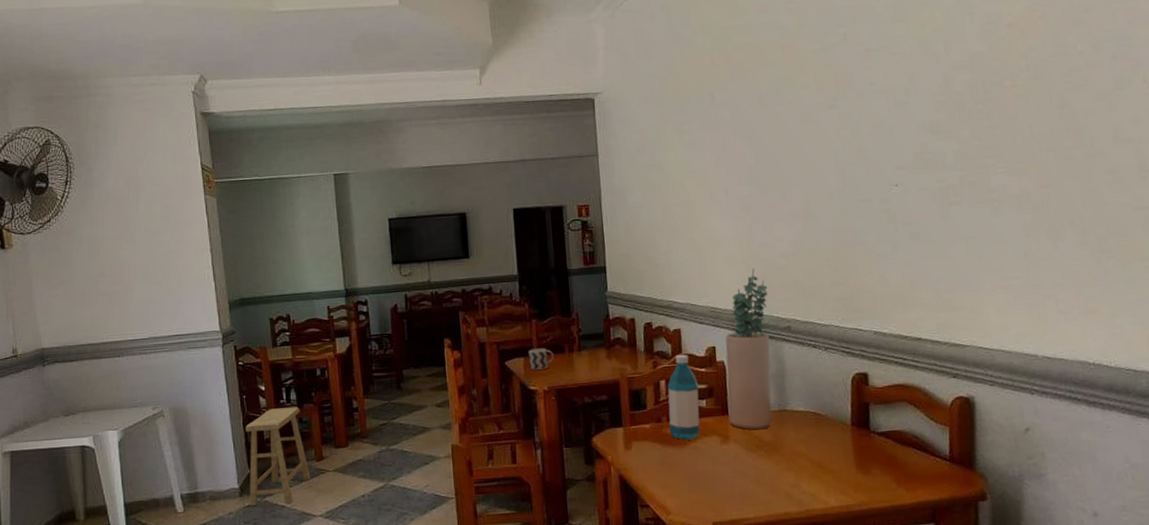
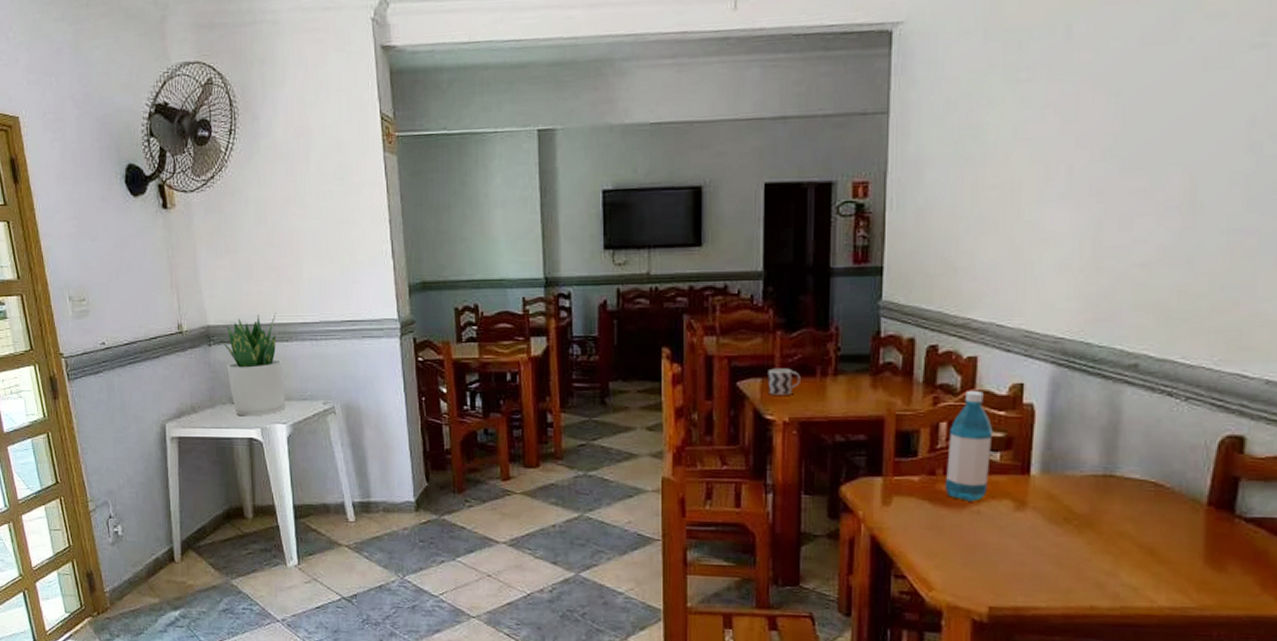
planter: none [55,333,118,427] -> present [221,313,286,417]
stool: present [245,407,311,507] -> none [423,415,495,525]
vase: present [725,268,772,430] -> none [1030,281,1113,498]

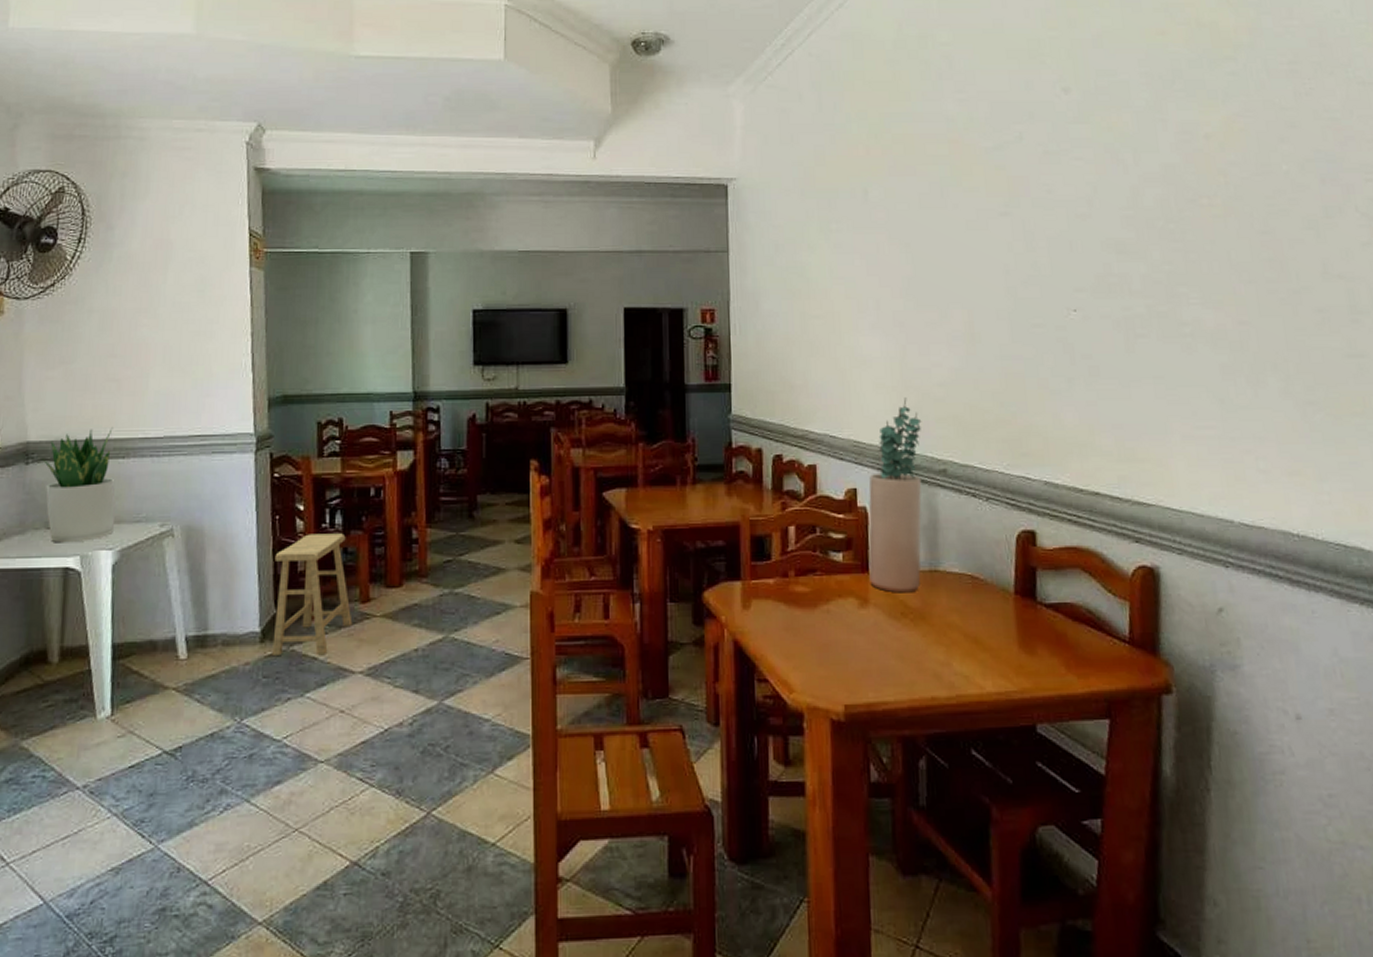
stool: none [423,415,495,525] -> present [272,533,353,657]
cup: present [768,368,800,395] -> none [632,478,662,504]
water bottle: present [944,391,993,502] -> none [796,496,835,601]
vase: none [1030,281,1113,498] -> present [868,397,922,593]

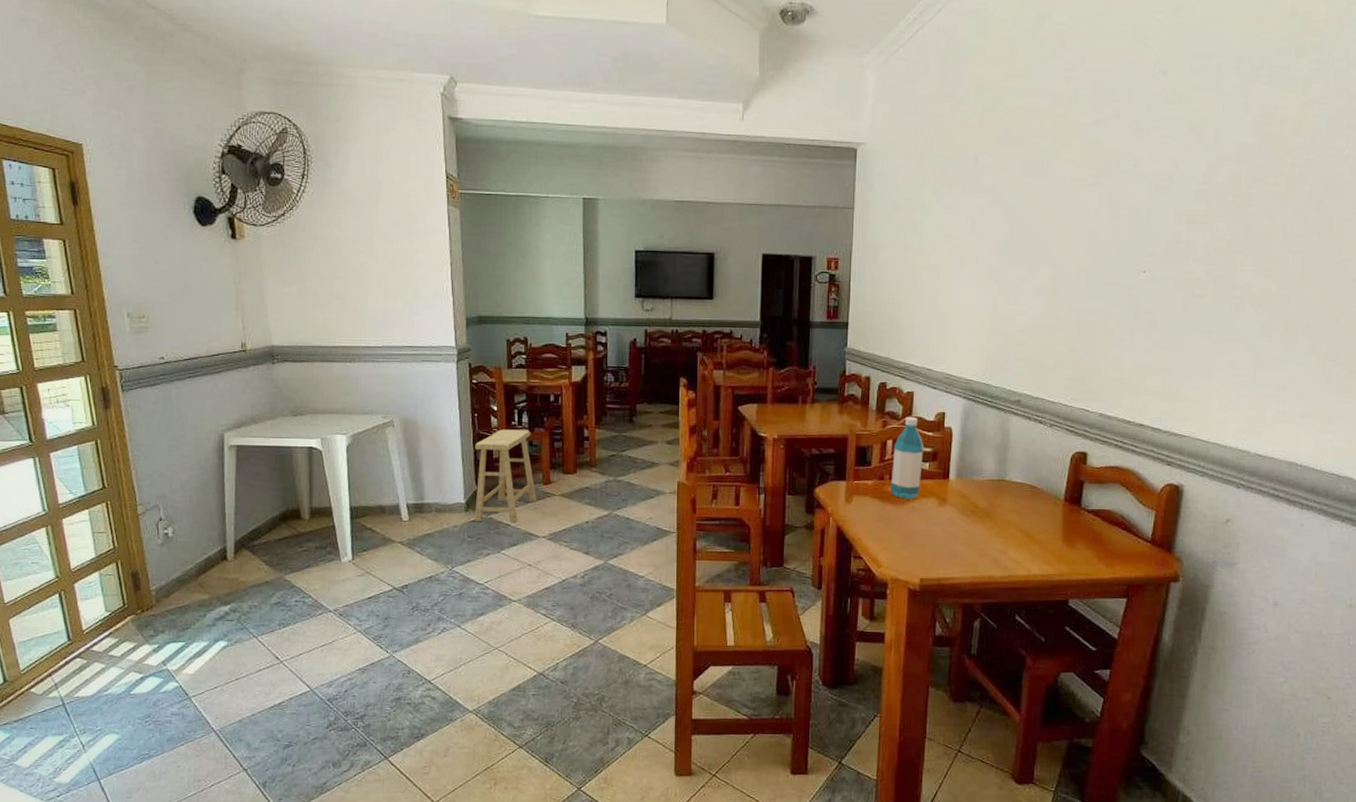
planter: present [42,427,116,543] -> none [285,337,347,428]
water bottle: none [796,496,835,601] -> present [890,417,924,500]
vase: present [868,397,922,593] -> none [949,340,1004,497]

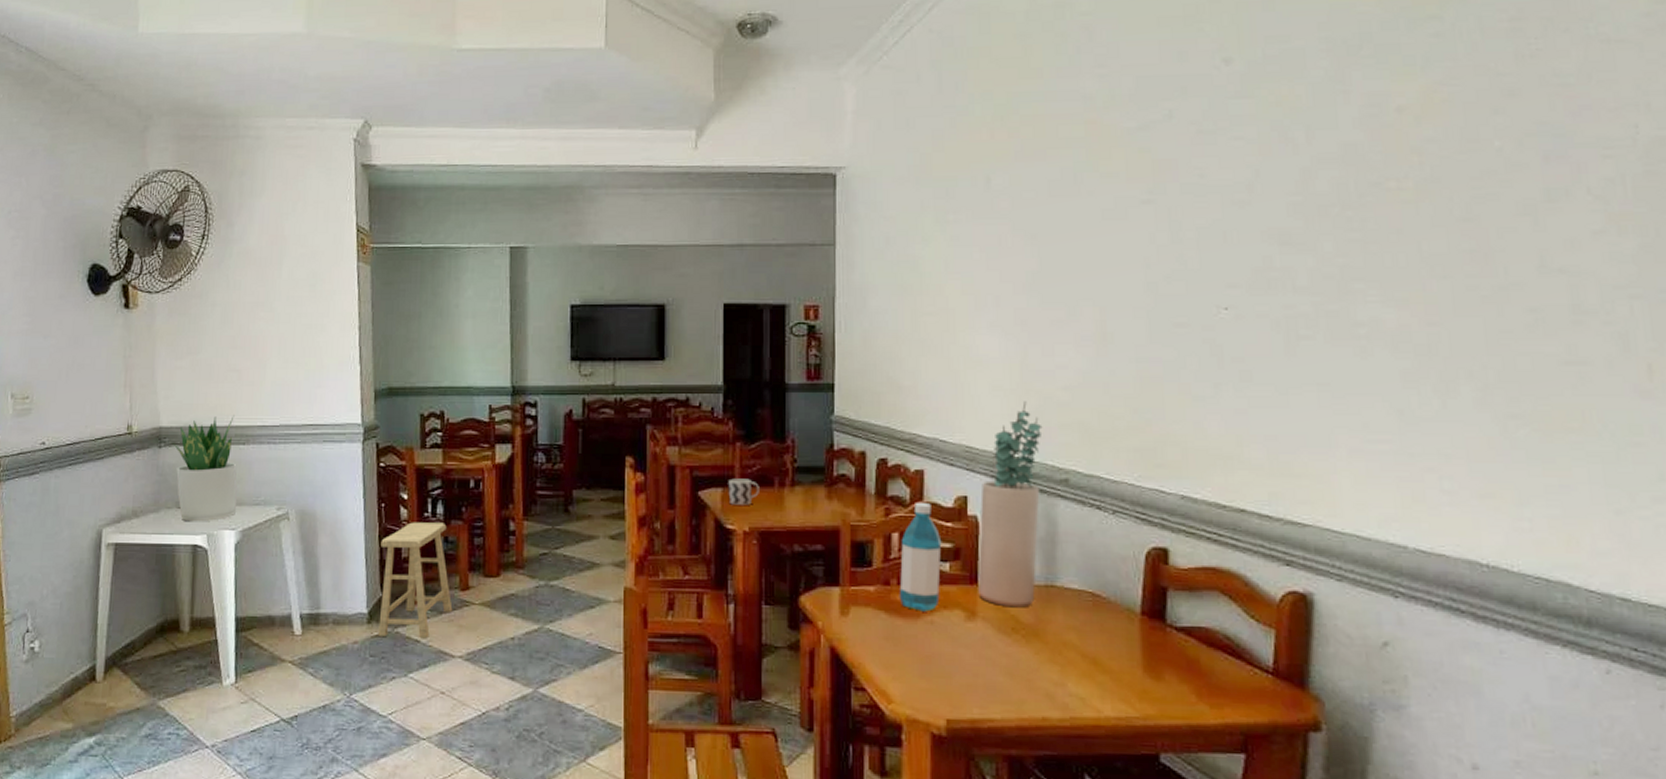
planter: none [285,337,347,428] -> present [173,415,238,522]
cup: none [762,396,787,418] -> present [728,478,759,505]
vase: none [949,340,1004,497] -> present [978,401,1043,608]

